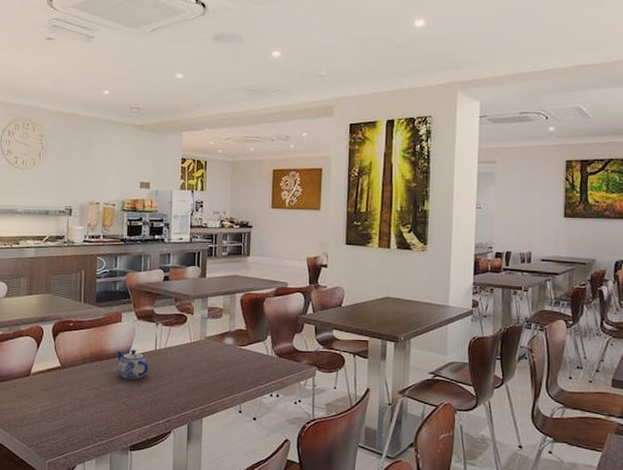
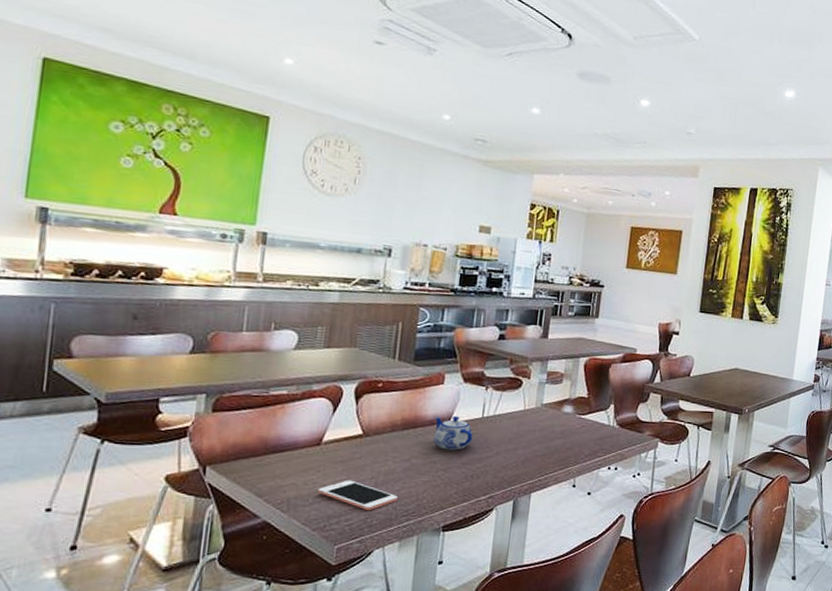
cell phone: none [30,405,93,432] -> present [318,480,399,511]

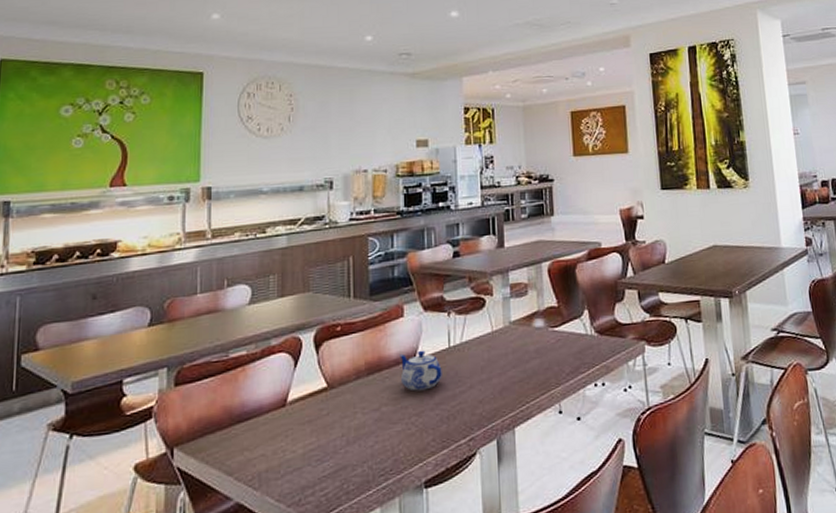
cell phone: present [318,480,399,511] -> none [288,441,373,476]

